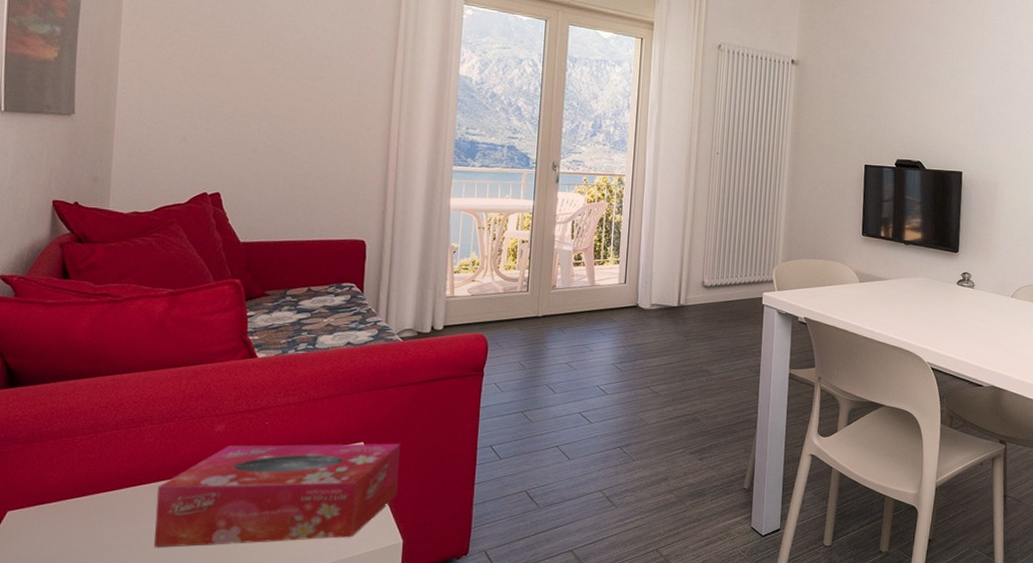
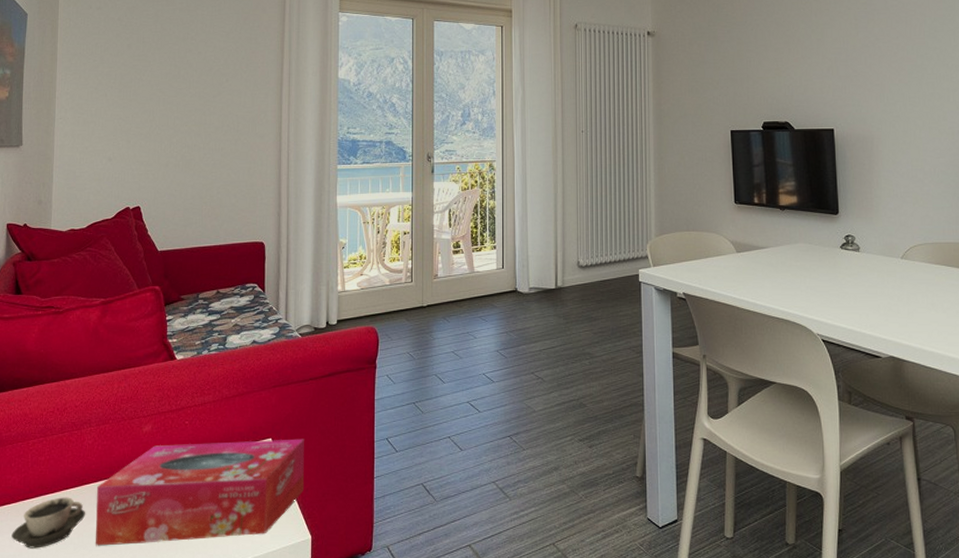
cup: none [51,497,144,550] -> present [11,497,86,549]

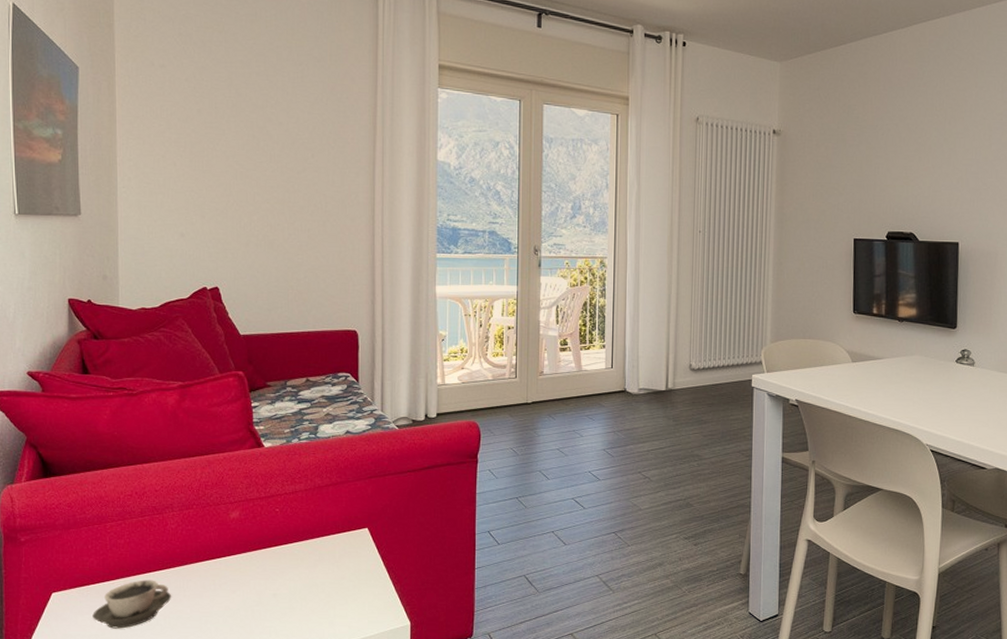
tissue box: present [95,438,304,546] -> none [182,529,402,628]

